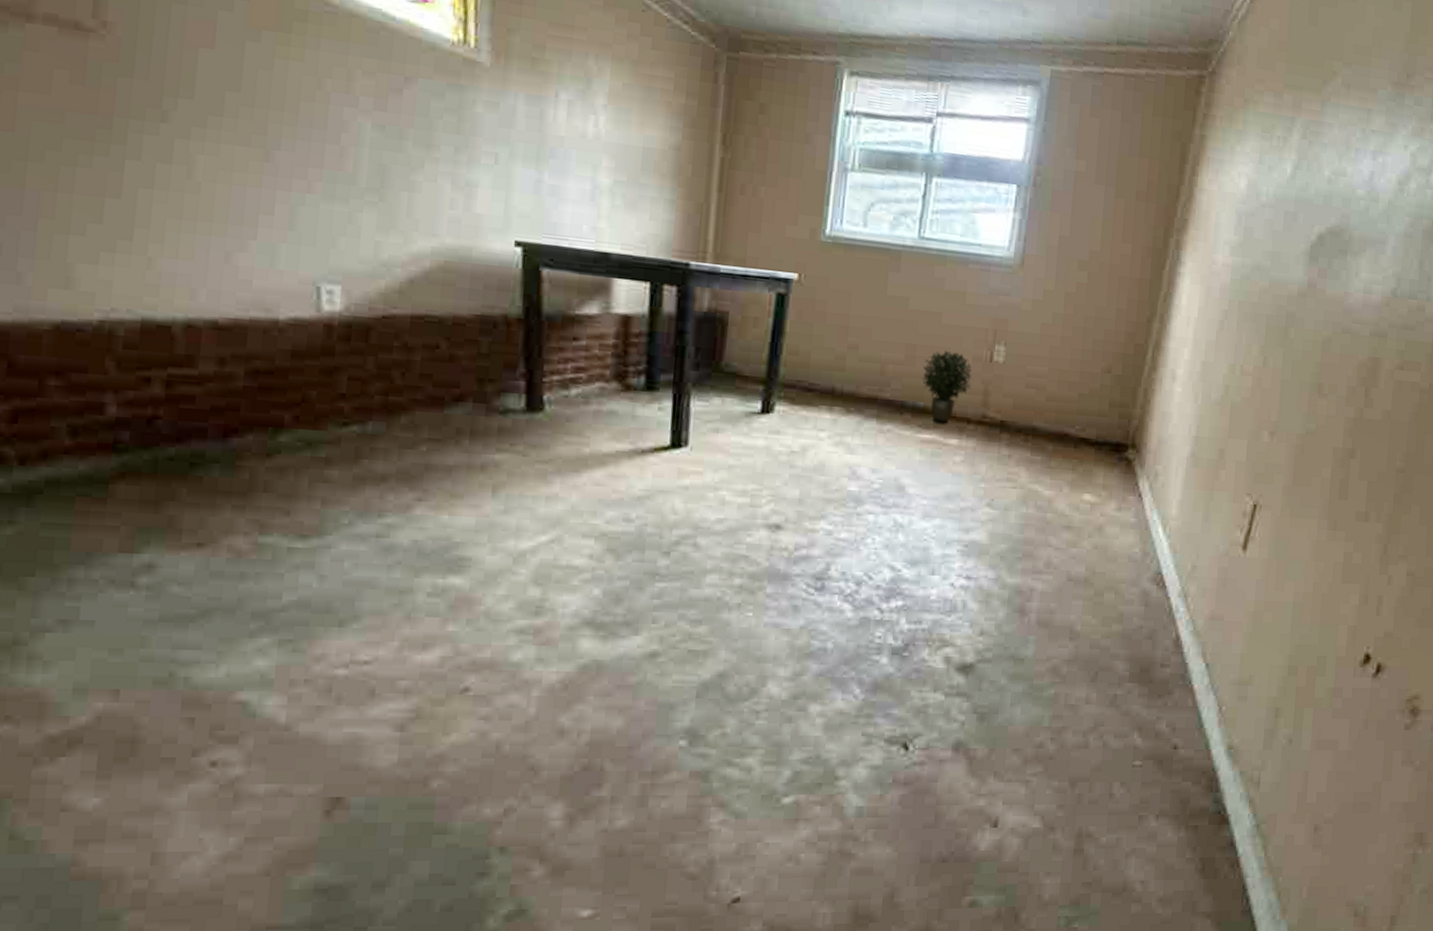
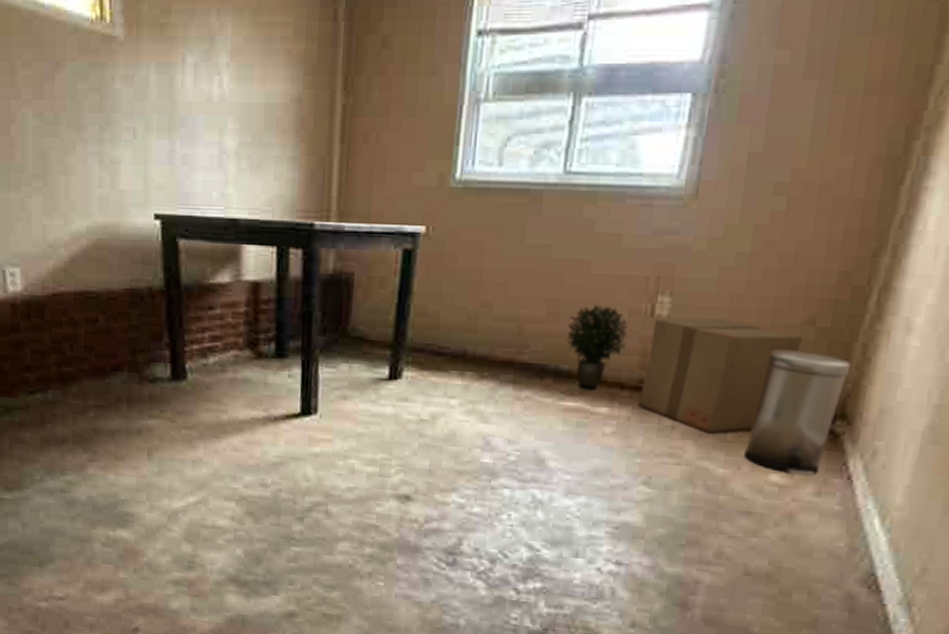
cardboard box: none [981,364,1103,461] -> present [637,318,803,434]
pedal bin: none [1064,392,1137,495] -> present [744,350,852,477]

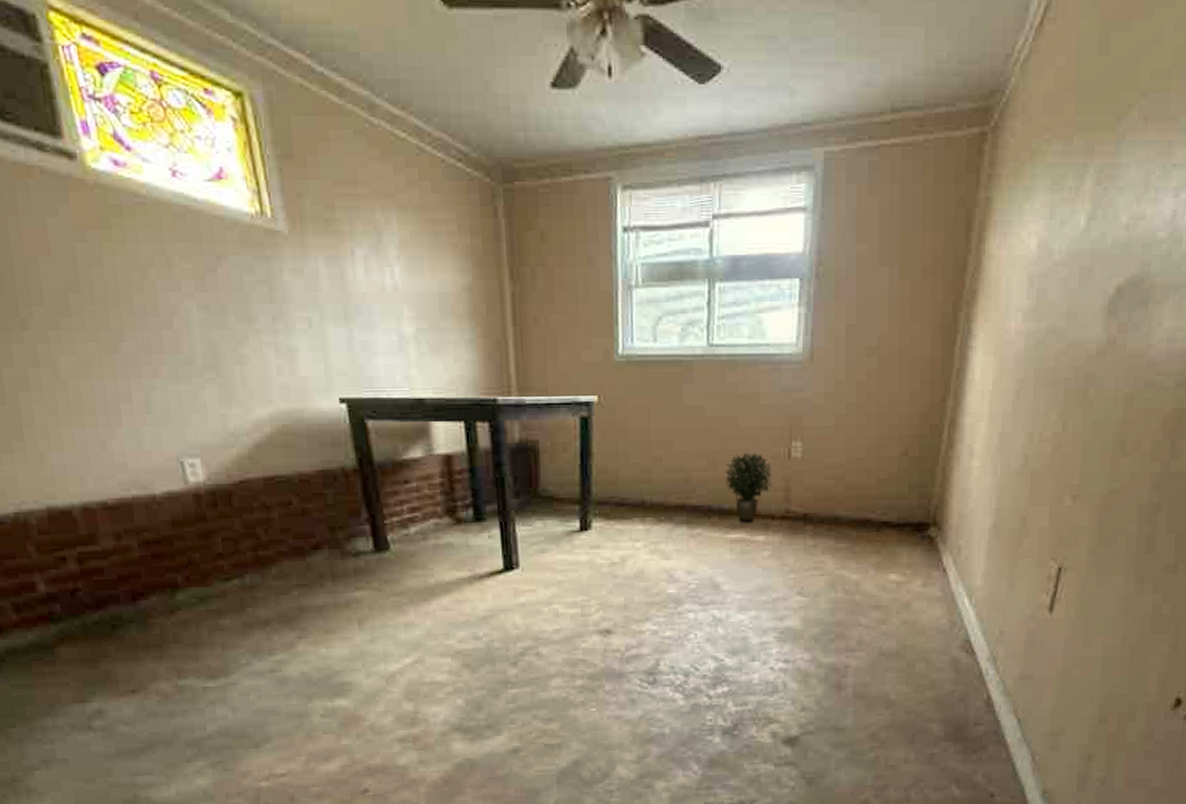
cardboard box: present [637,318,803,434] -> none [786,456,900,548]
pedal bin: present [744,350,852,477] -> none [870,477,936,573]

